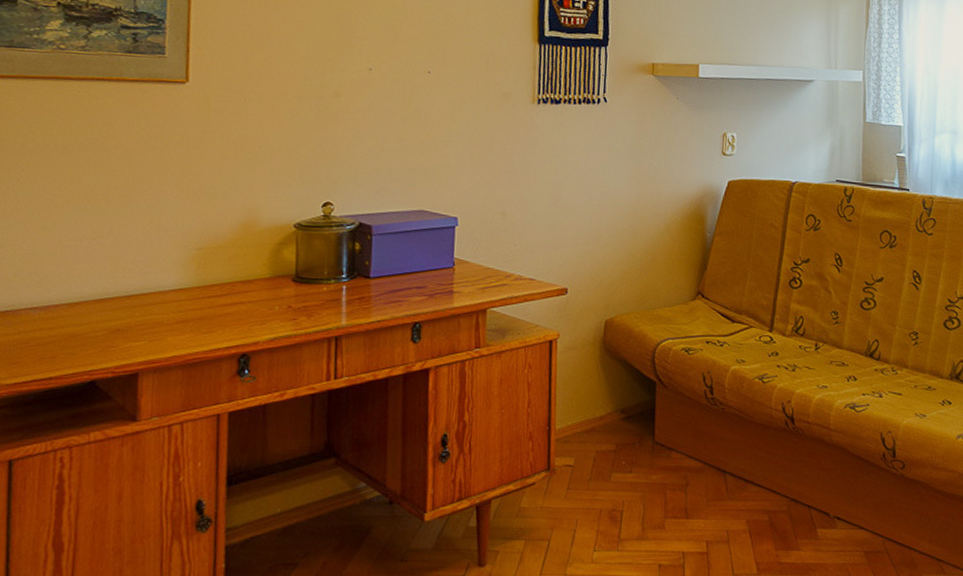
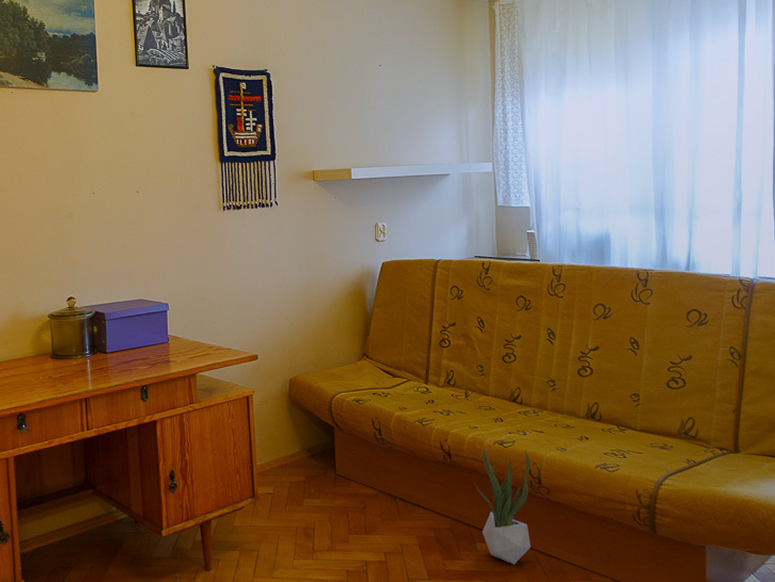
potted plant: none [819,406,886,556] -> present [474,443,532,565]

